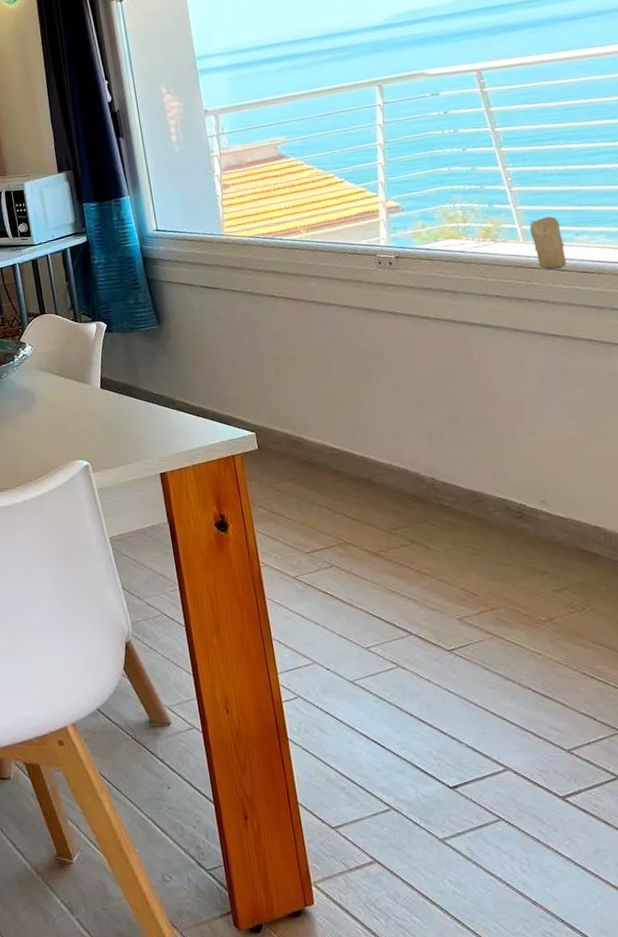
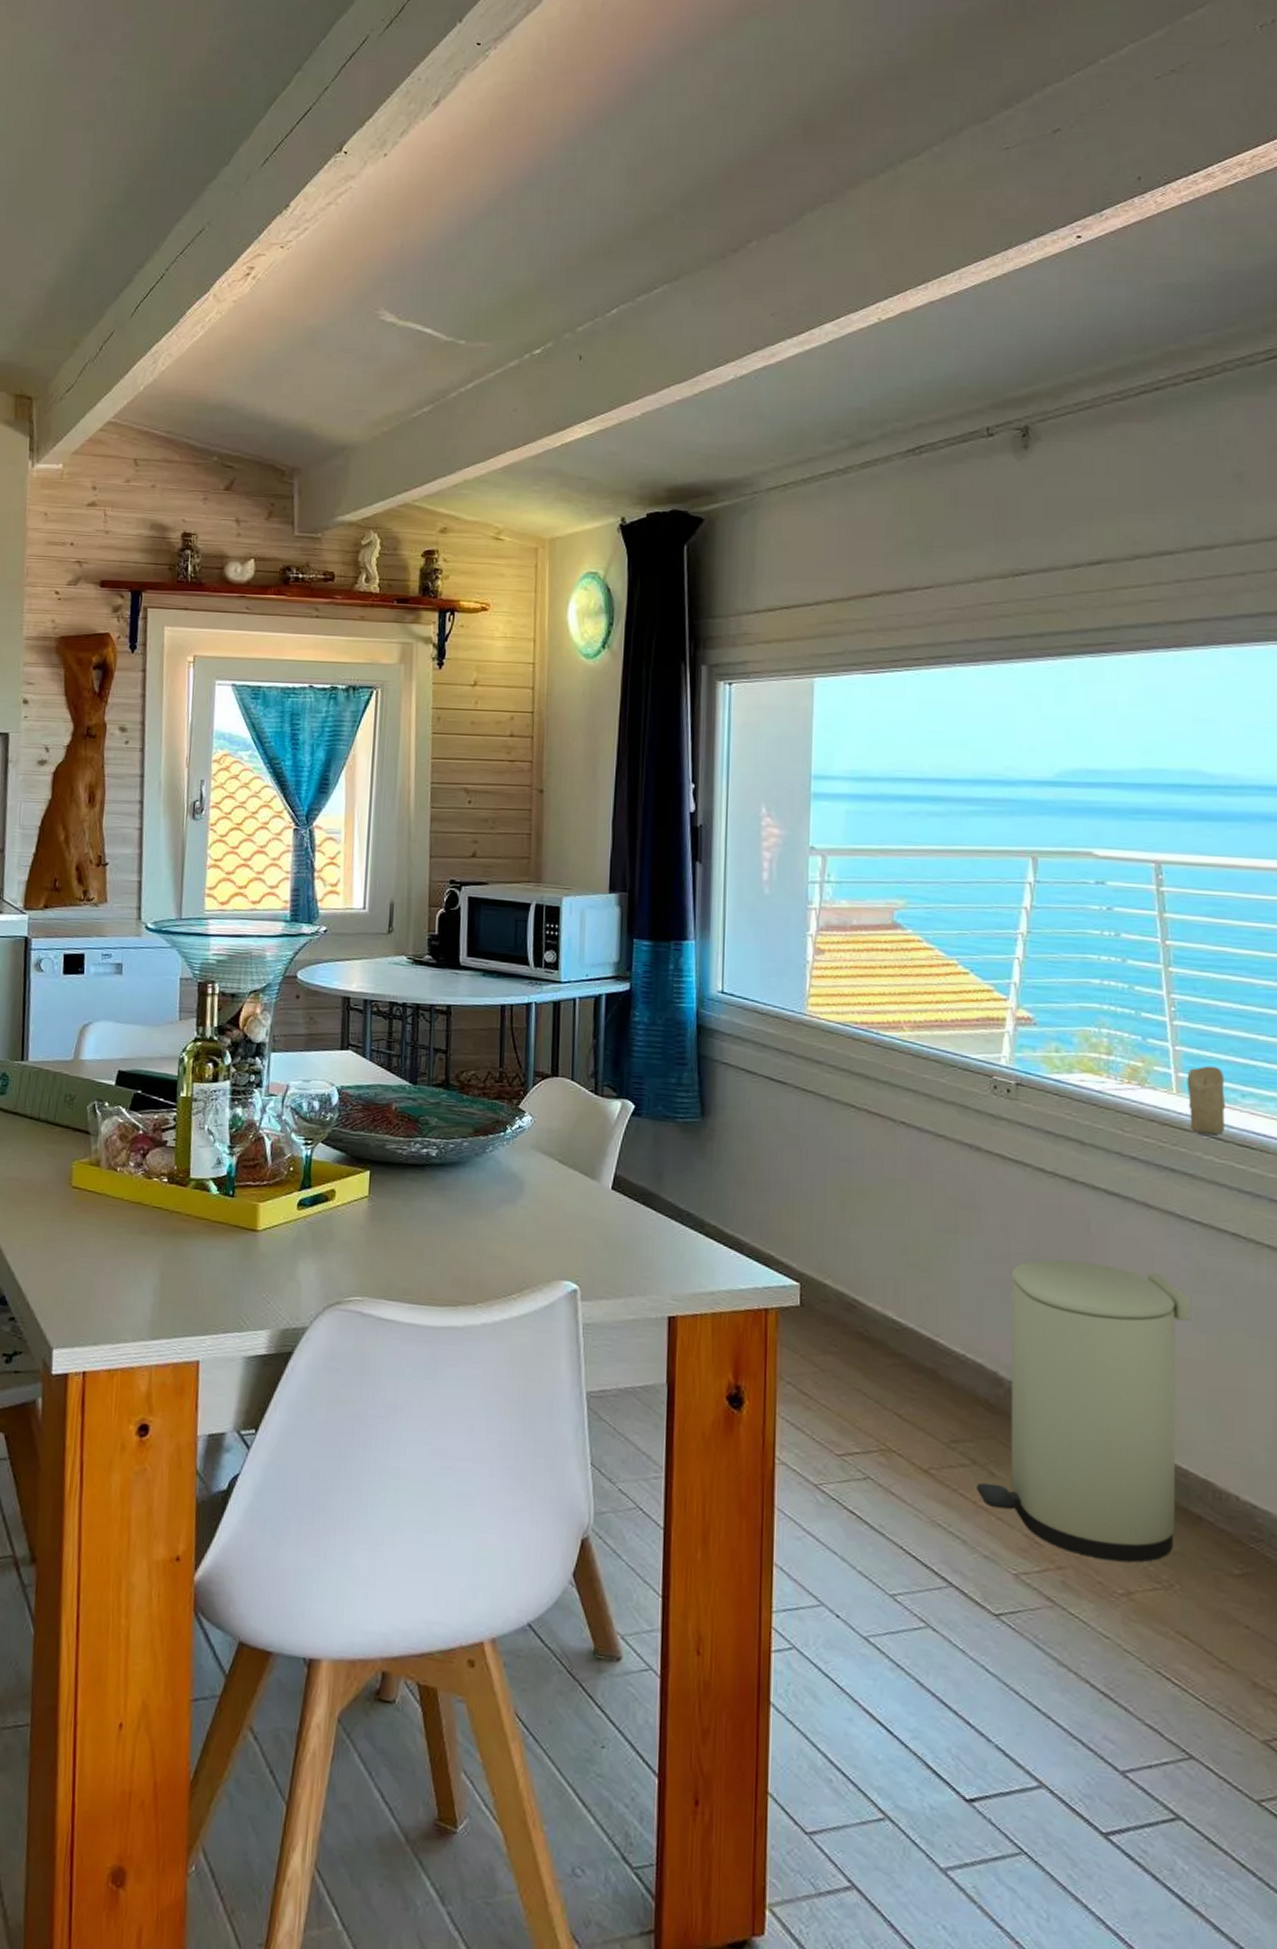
pedal bin: none [416,379,580,597] -> present [977,1259,1192,1562]

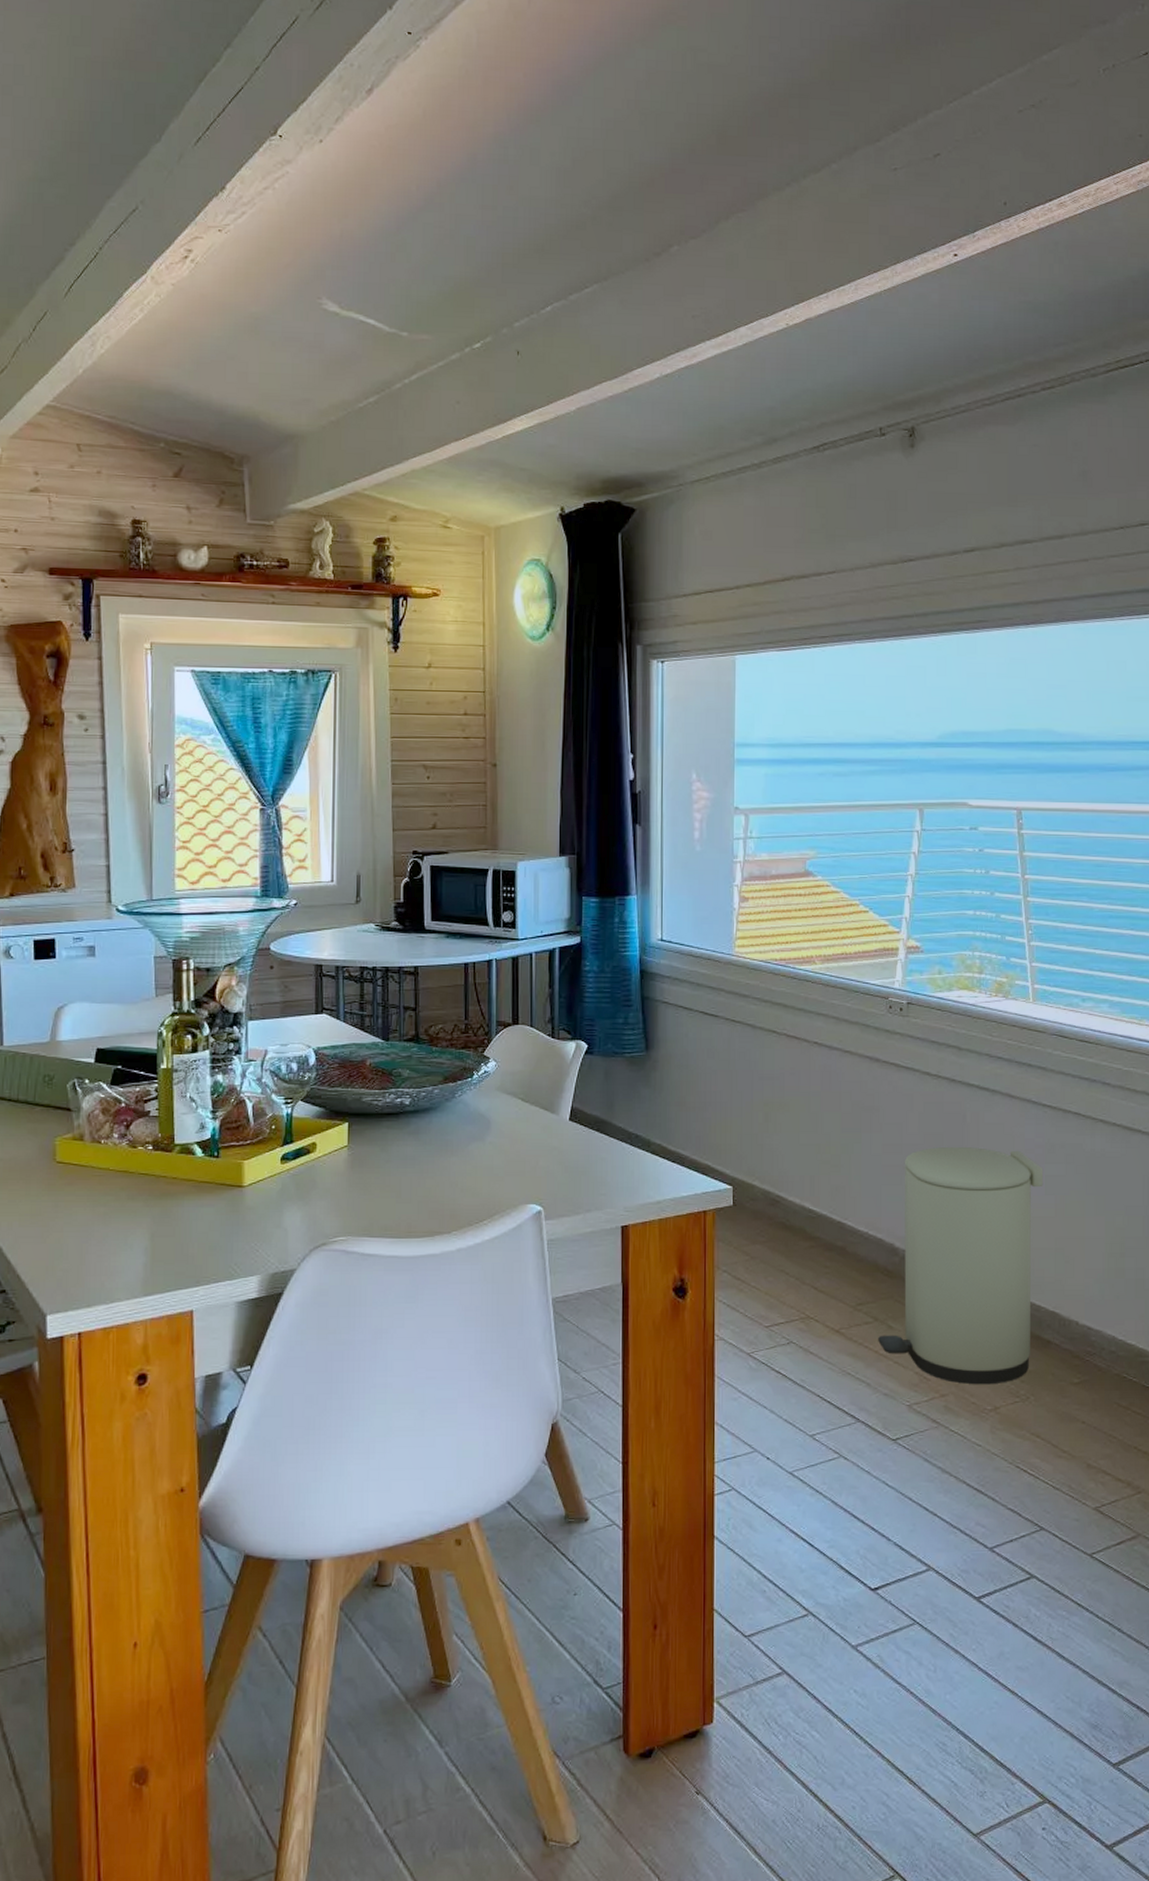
candle: present [1187,1066,1226,1135] -> none [1041,977,1071,1034]

